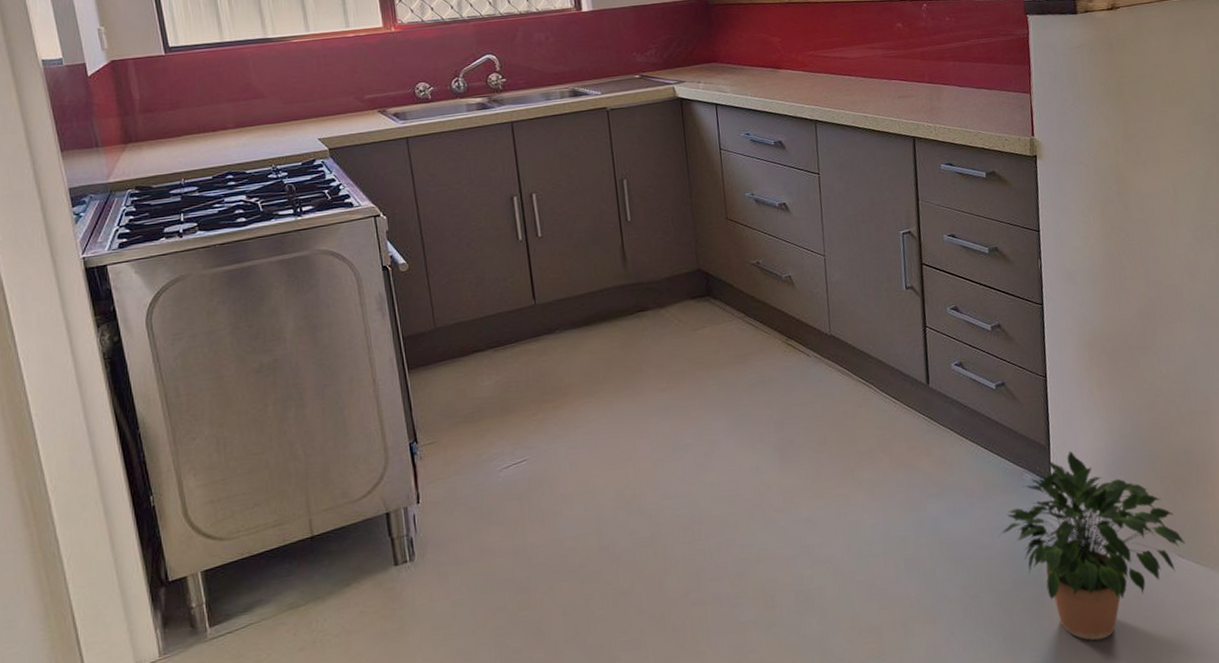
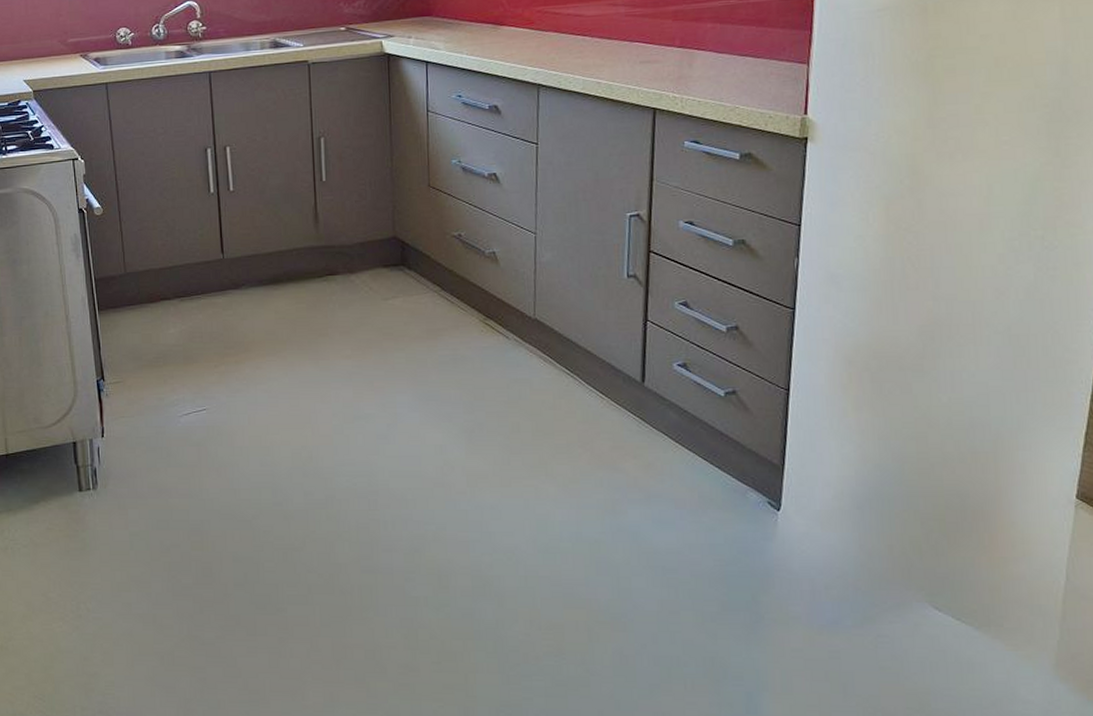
potted plant: present [1002,450,1186,641] -> none [714,474,946,682]

